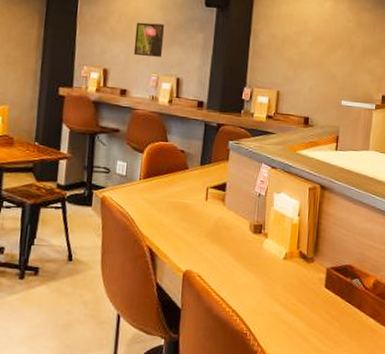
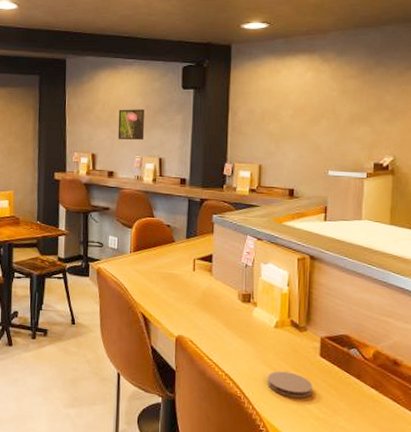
coaster: none [274,304,317,332] -> present [268,371,313,399]

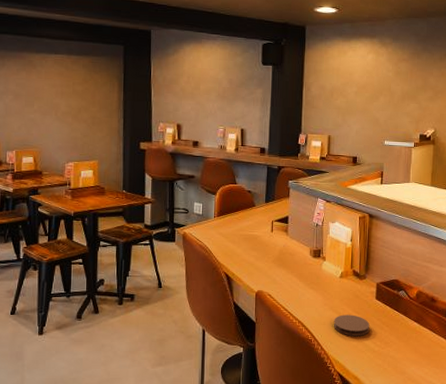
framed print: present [117,109,145,140] -> none [202,82,228,112]

